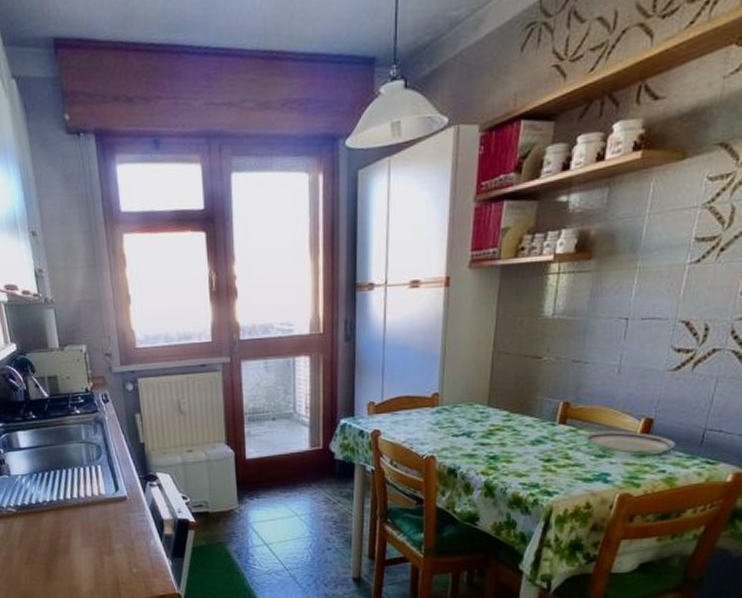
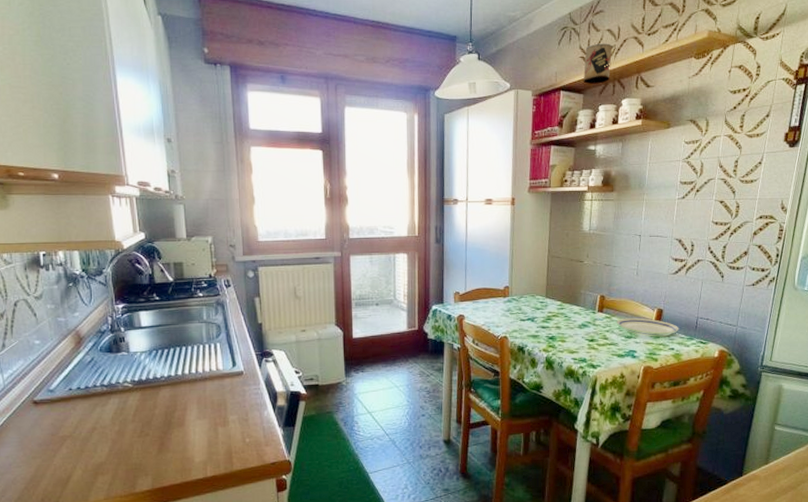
tin can: none [555,39,604,105] -> present [583,43,613,84]

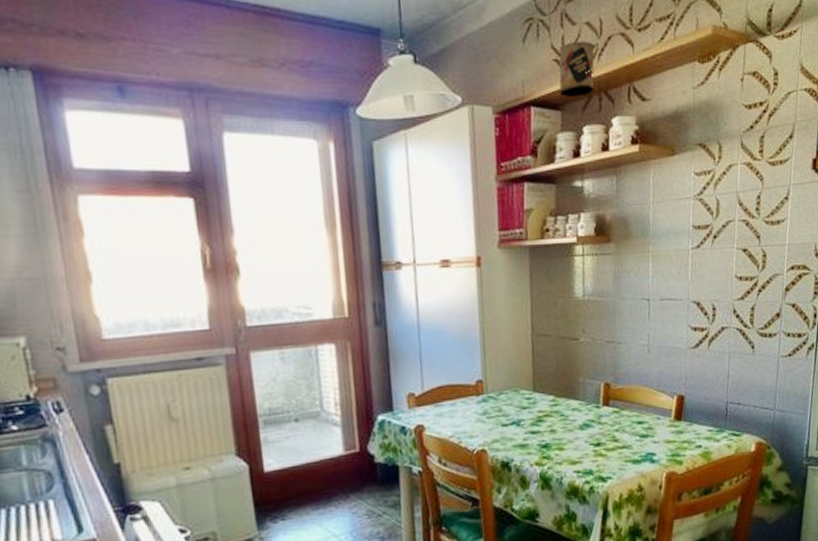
plate: present [617,317,679,337] -> none [628,409,706,433]

